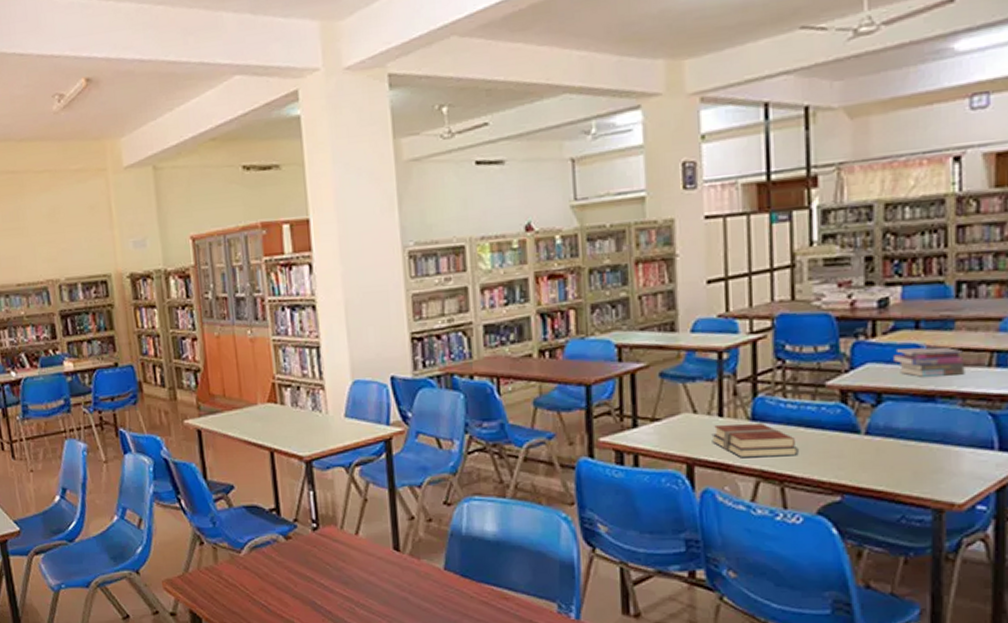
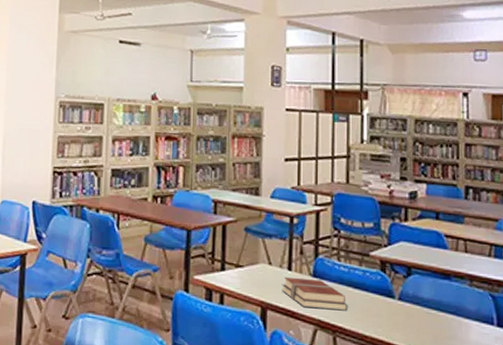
books: present [894,346,965,378] -> none [420,234,472,260]

